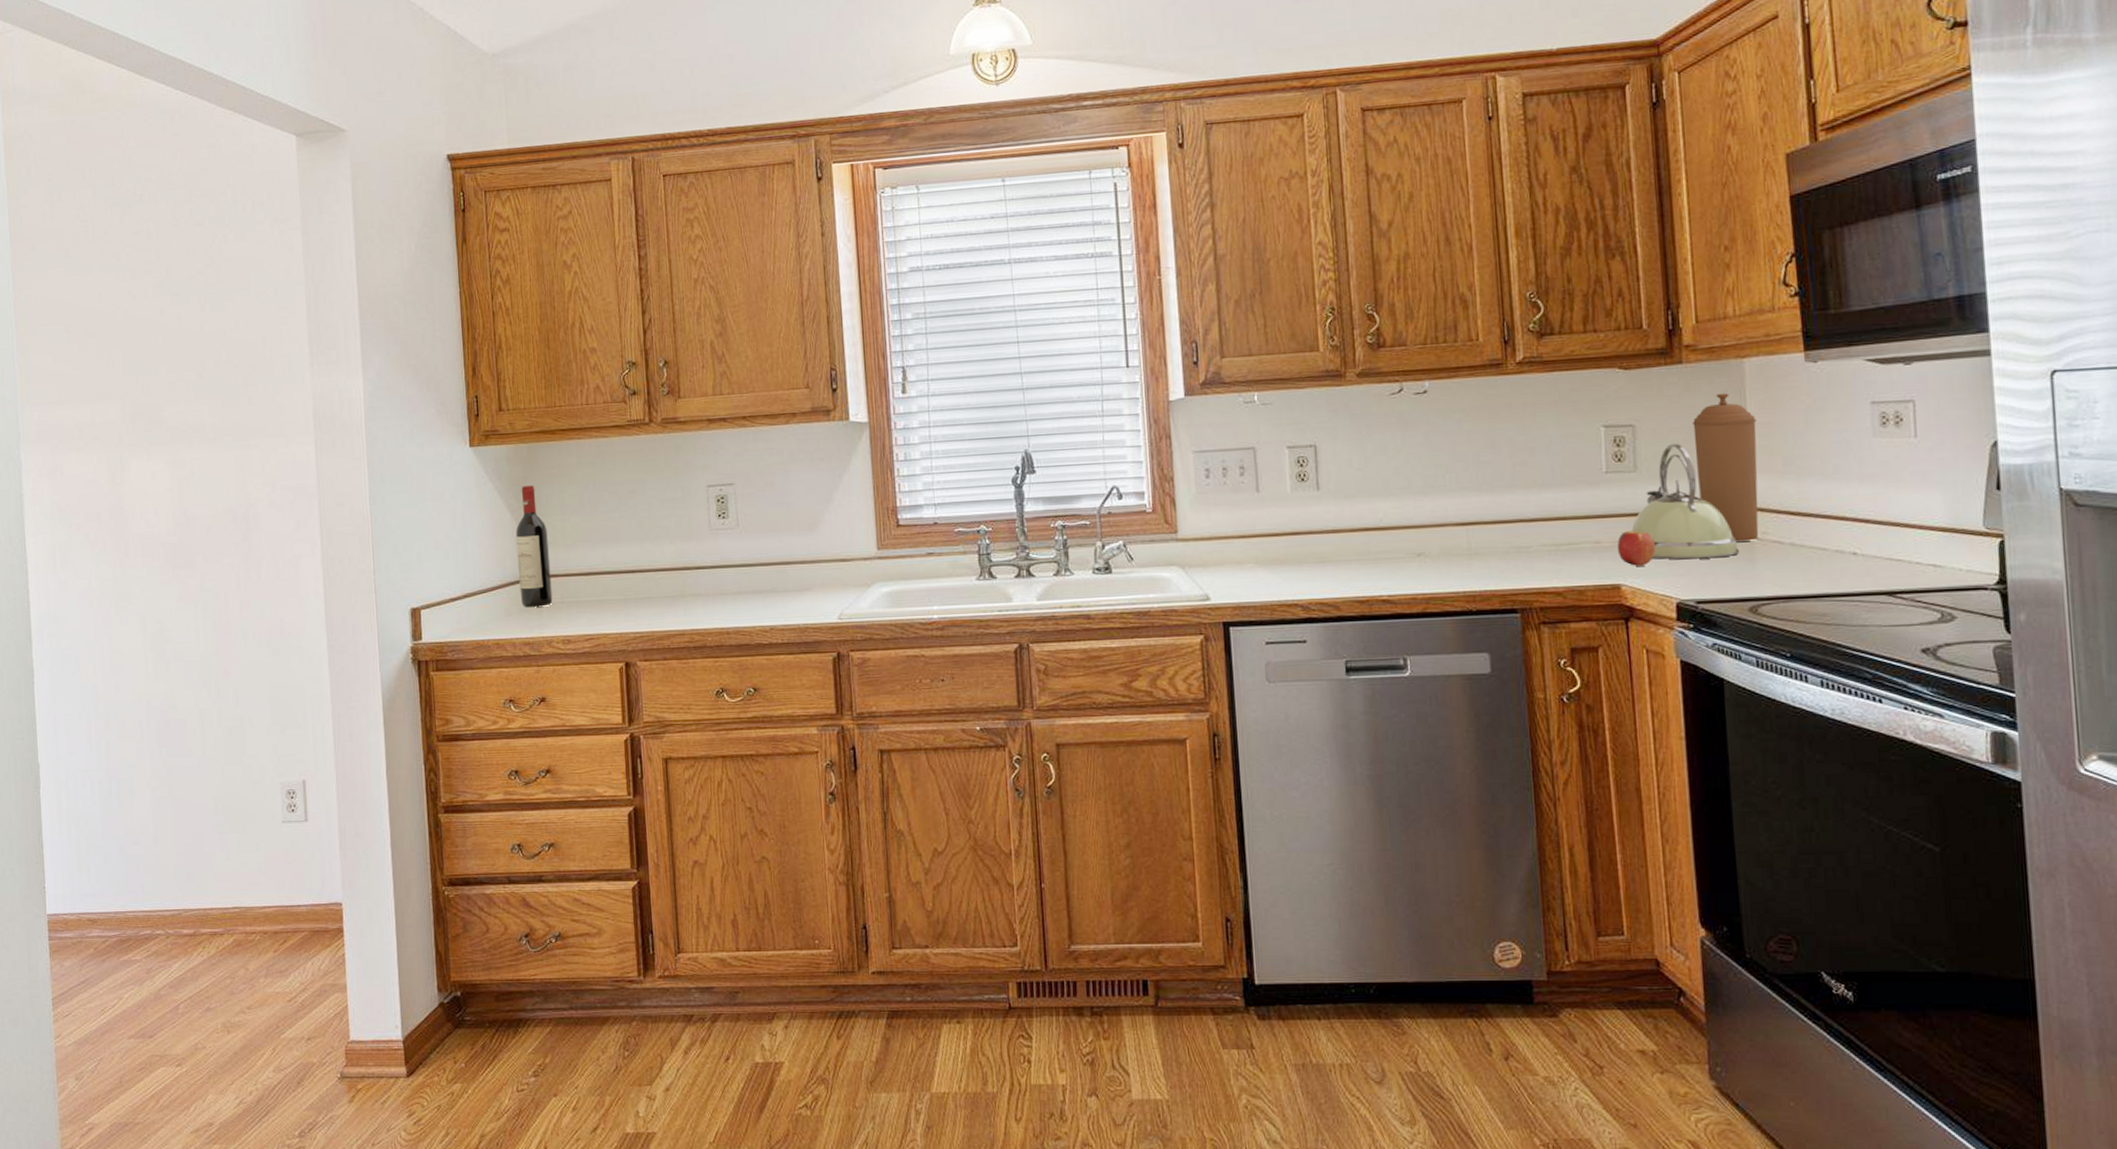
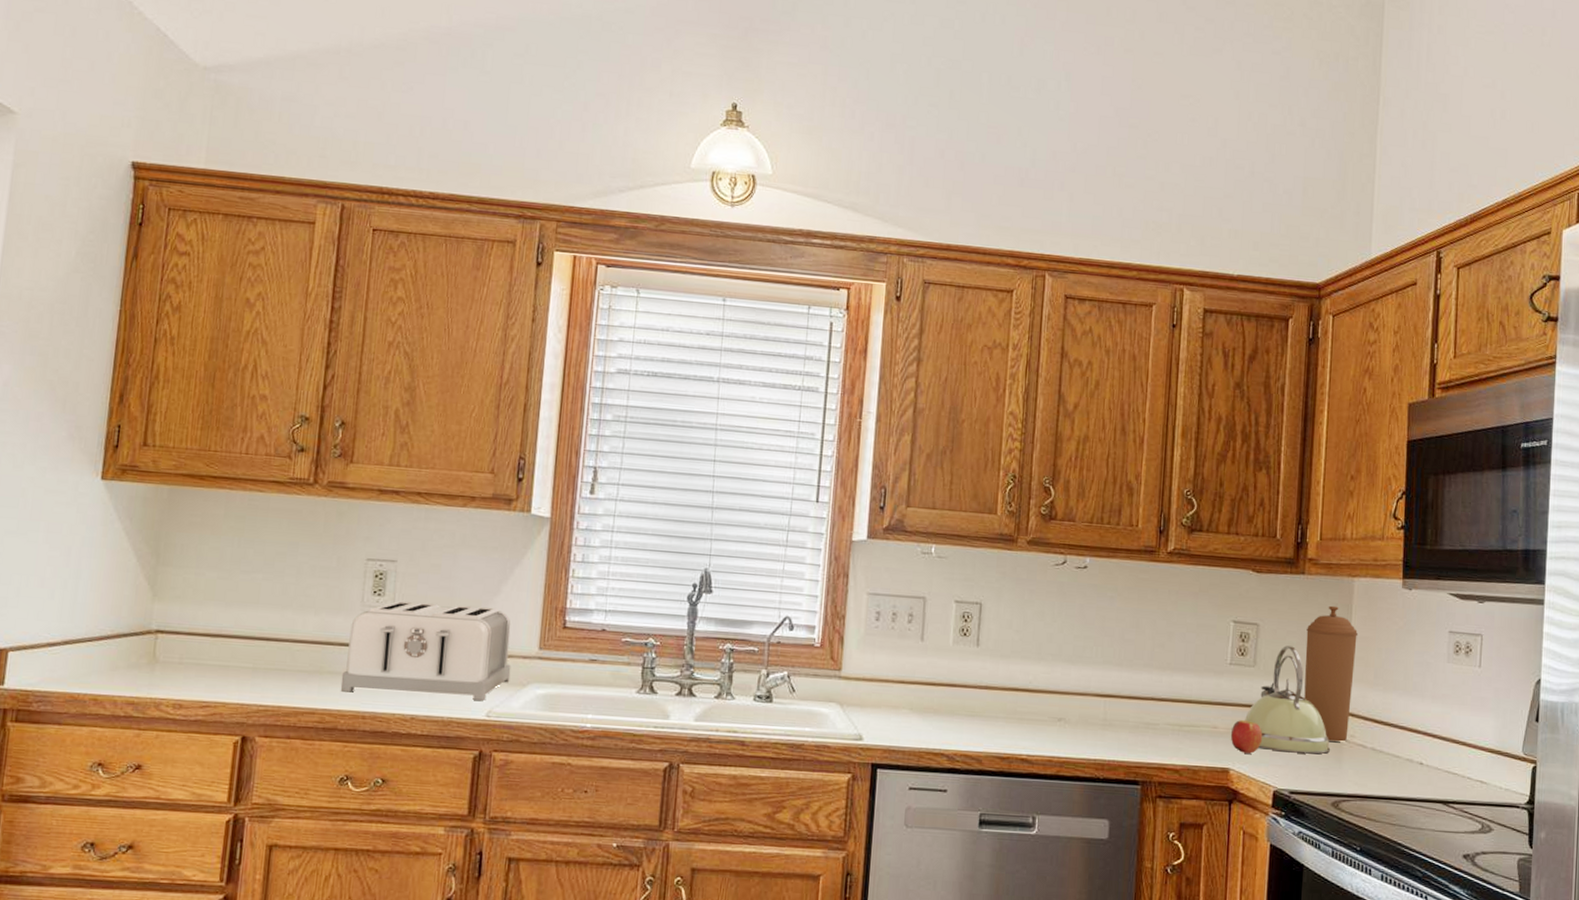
wine bottle: present [515,485,553,608] -> none [131,531,177,665]
toaster: none [702,515,855,612] -> present [340,601,511,701]

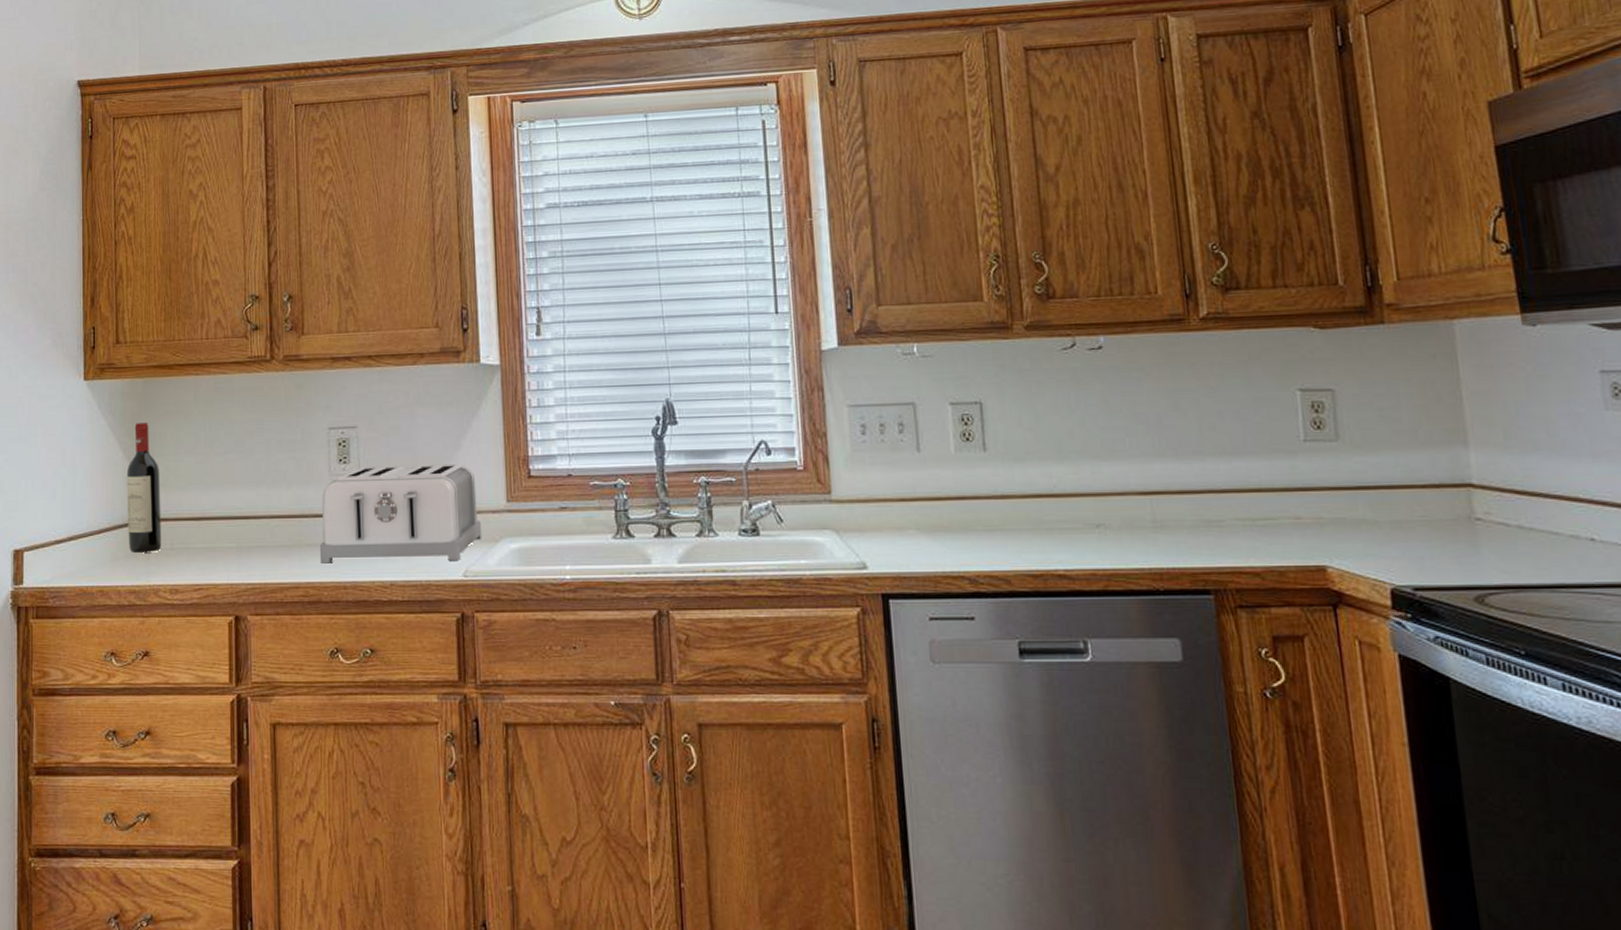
wine bottle: none [131,531,177,665] -> present [126,423,162,554]
fruit: present [1230,720,1263,754] -> none [1319,506,1365,546]
kettle: present [1244,646,1330,755] -> none [1335,411,1459,540]
canister: present [1304,605,1359,742] -> none [1399,356,1481,522]

